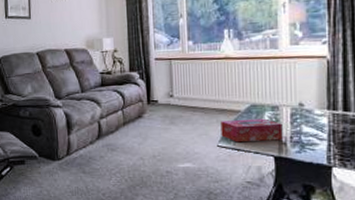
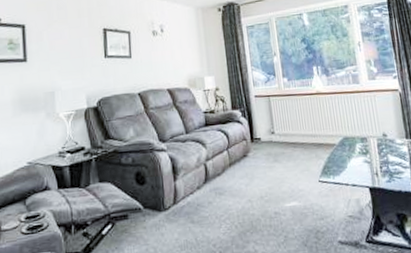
tissue box: present [220,118,283,143] -> none [319,150,374,176]

